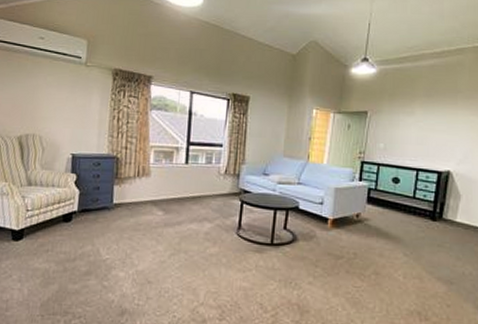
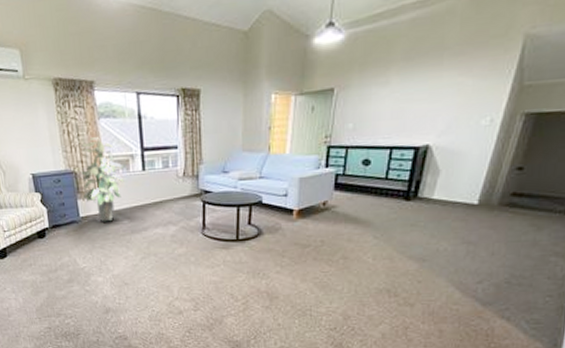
indoor plant: none [119,126,167,212] -> present [80,137,124,222]

